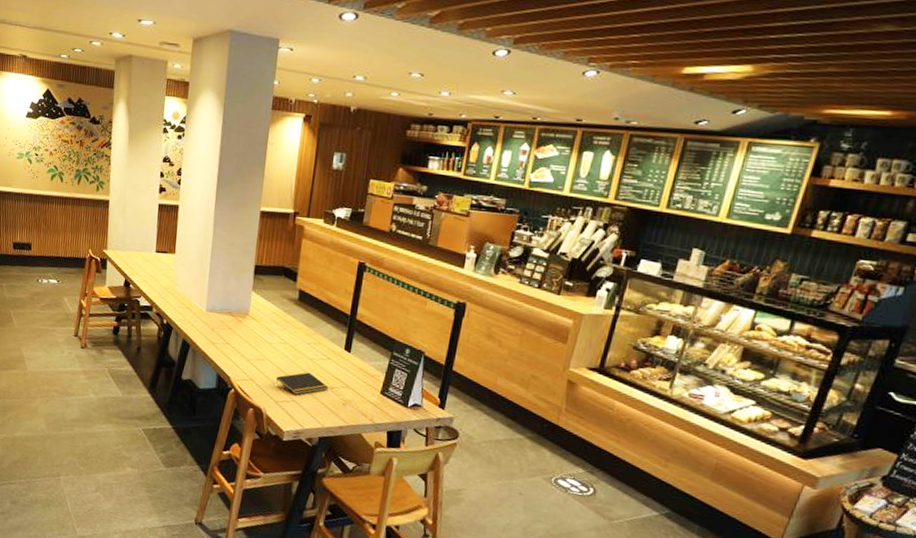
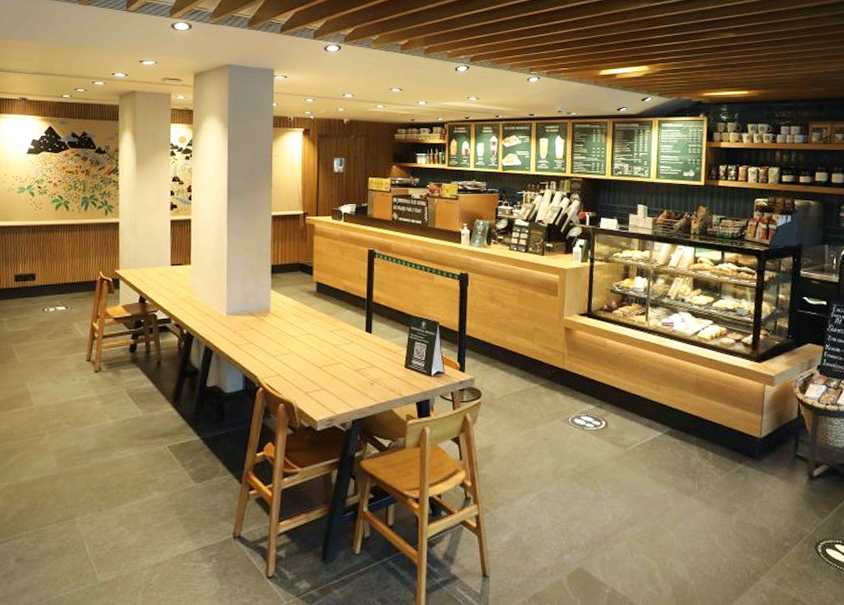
notepad: present [275,372,329,395] -> none [303,359,356,382]

